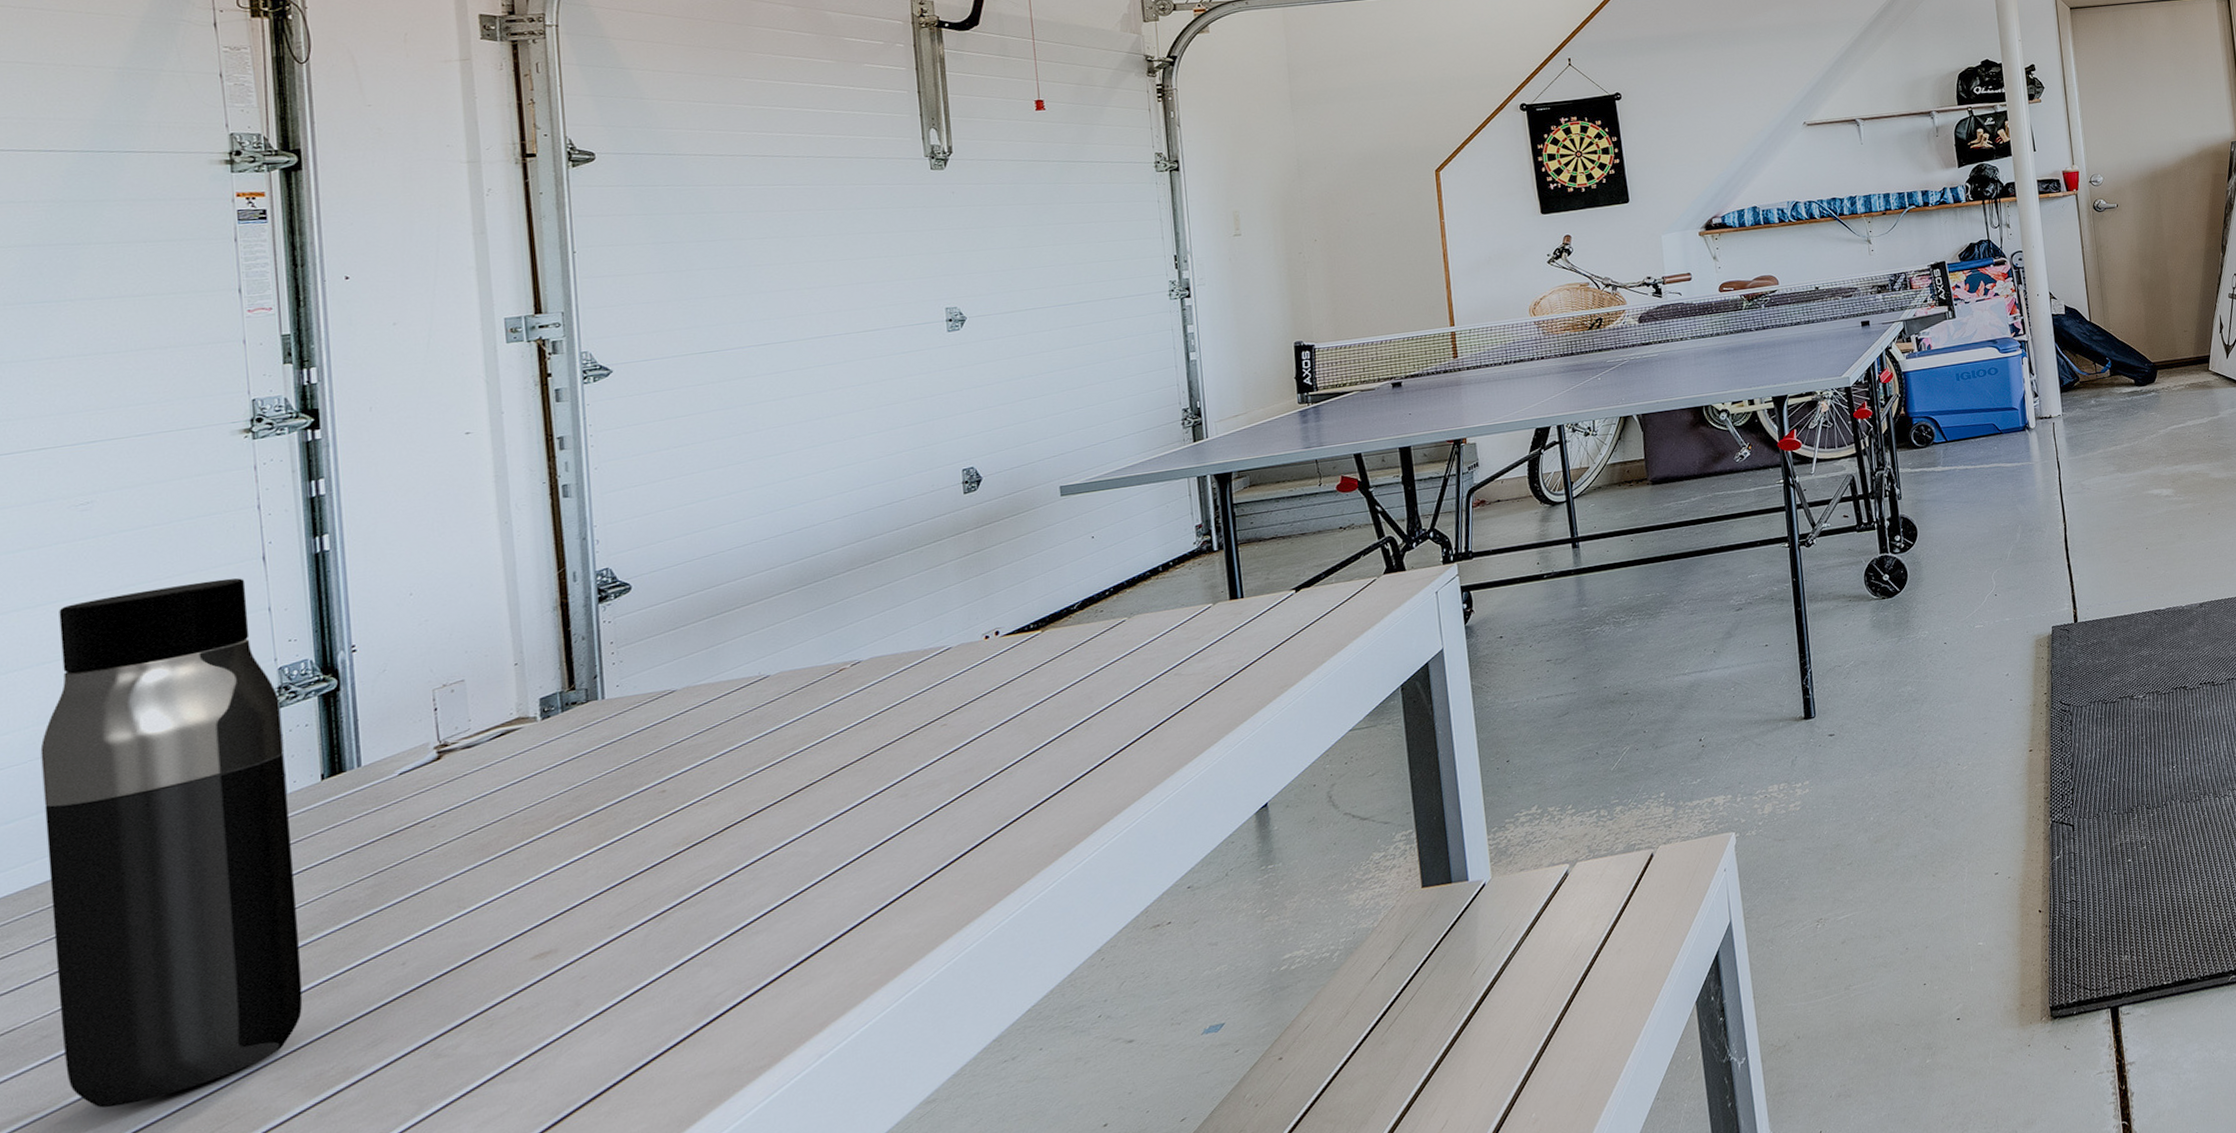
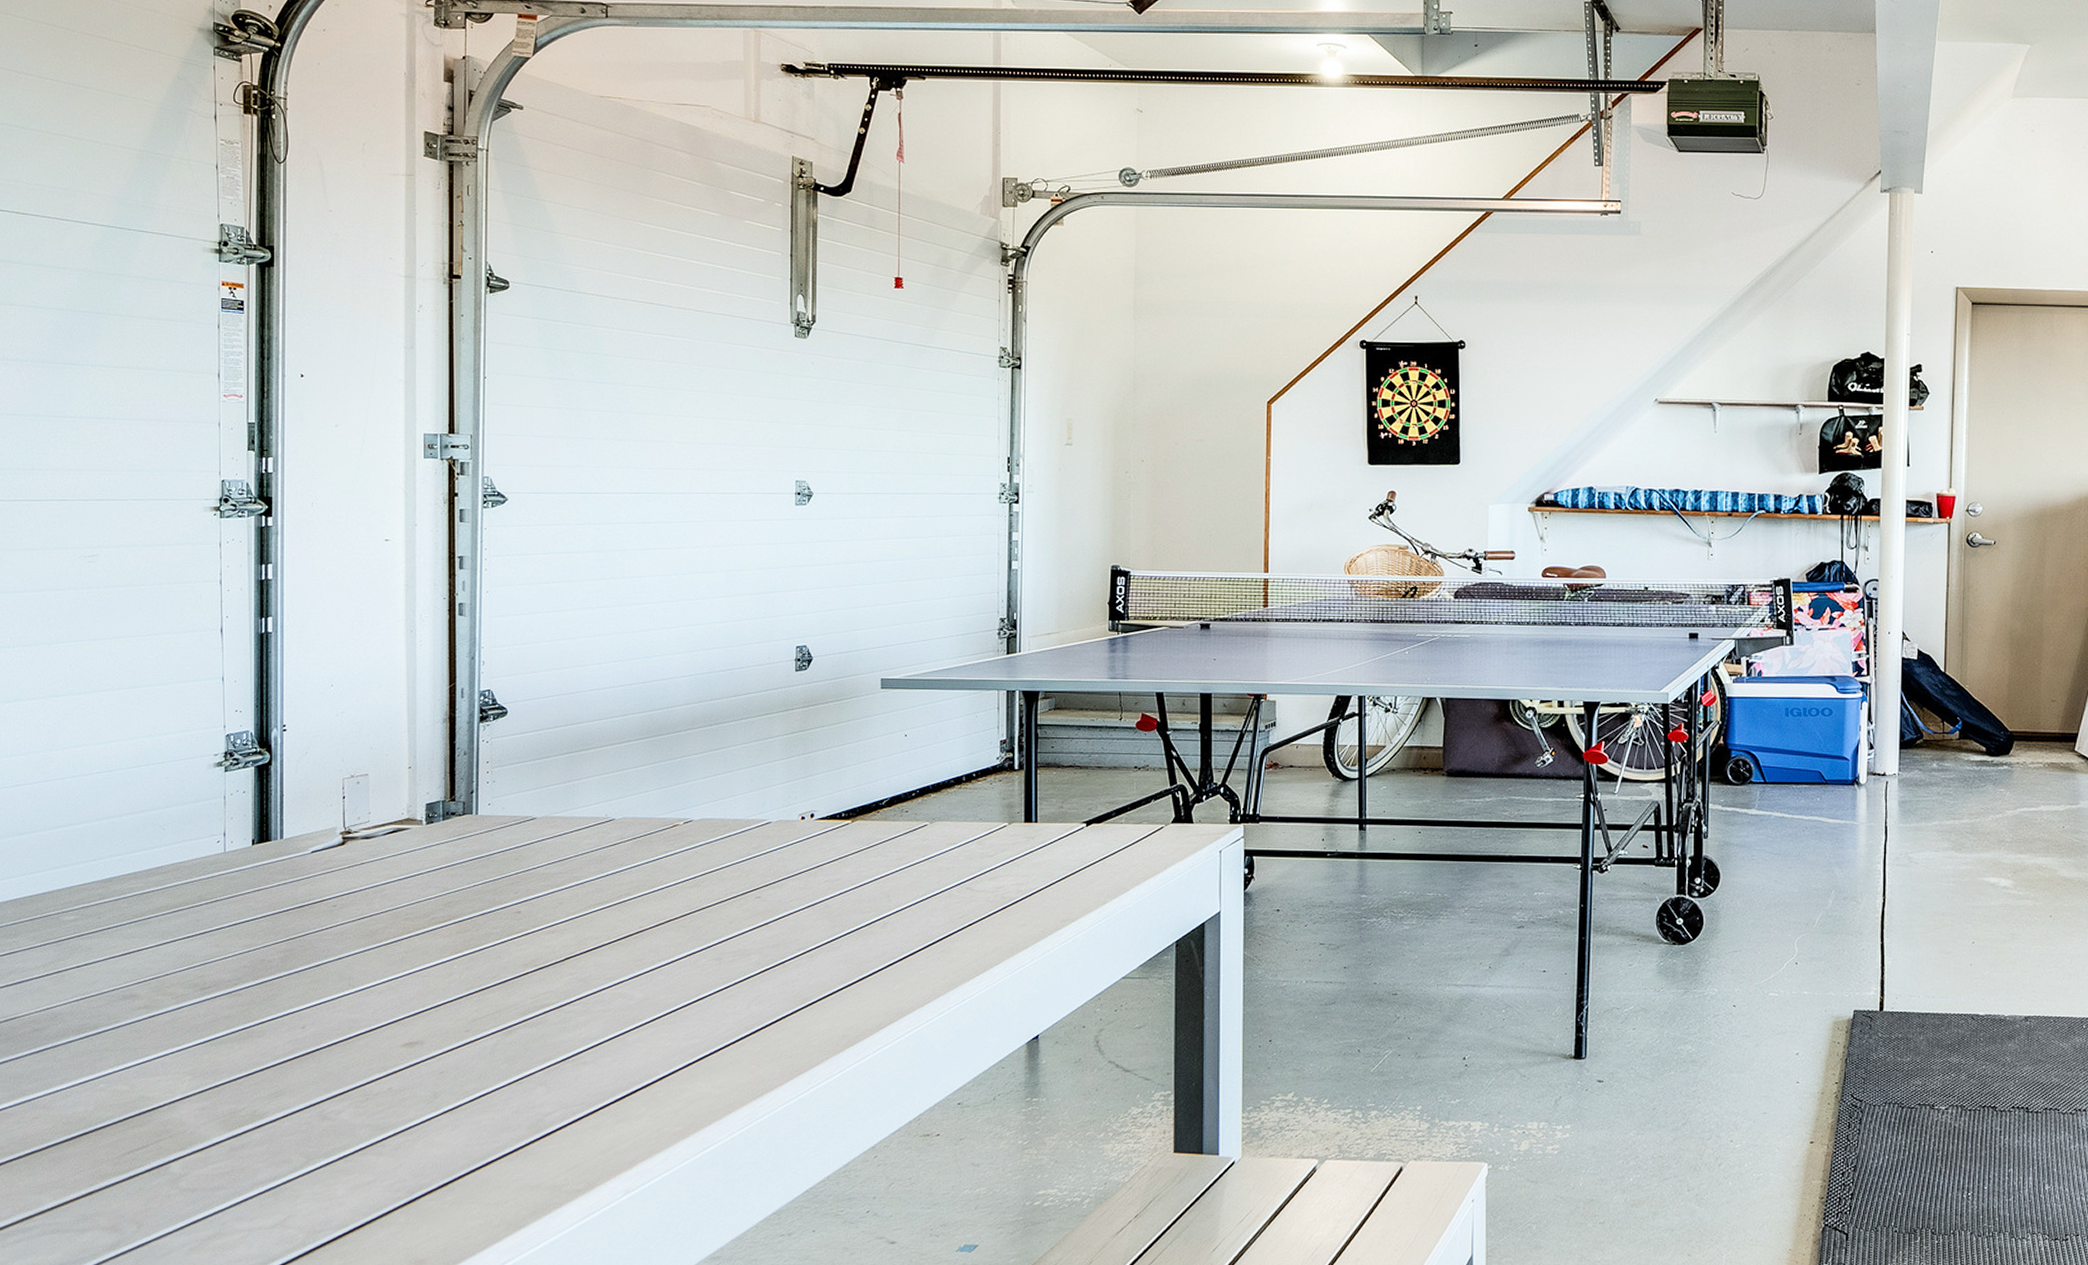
water bottle: present [40,578,303,1108] -> none [47,643,226,1104]

